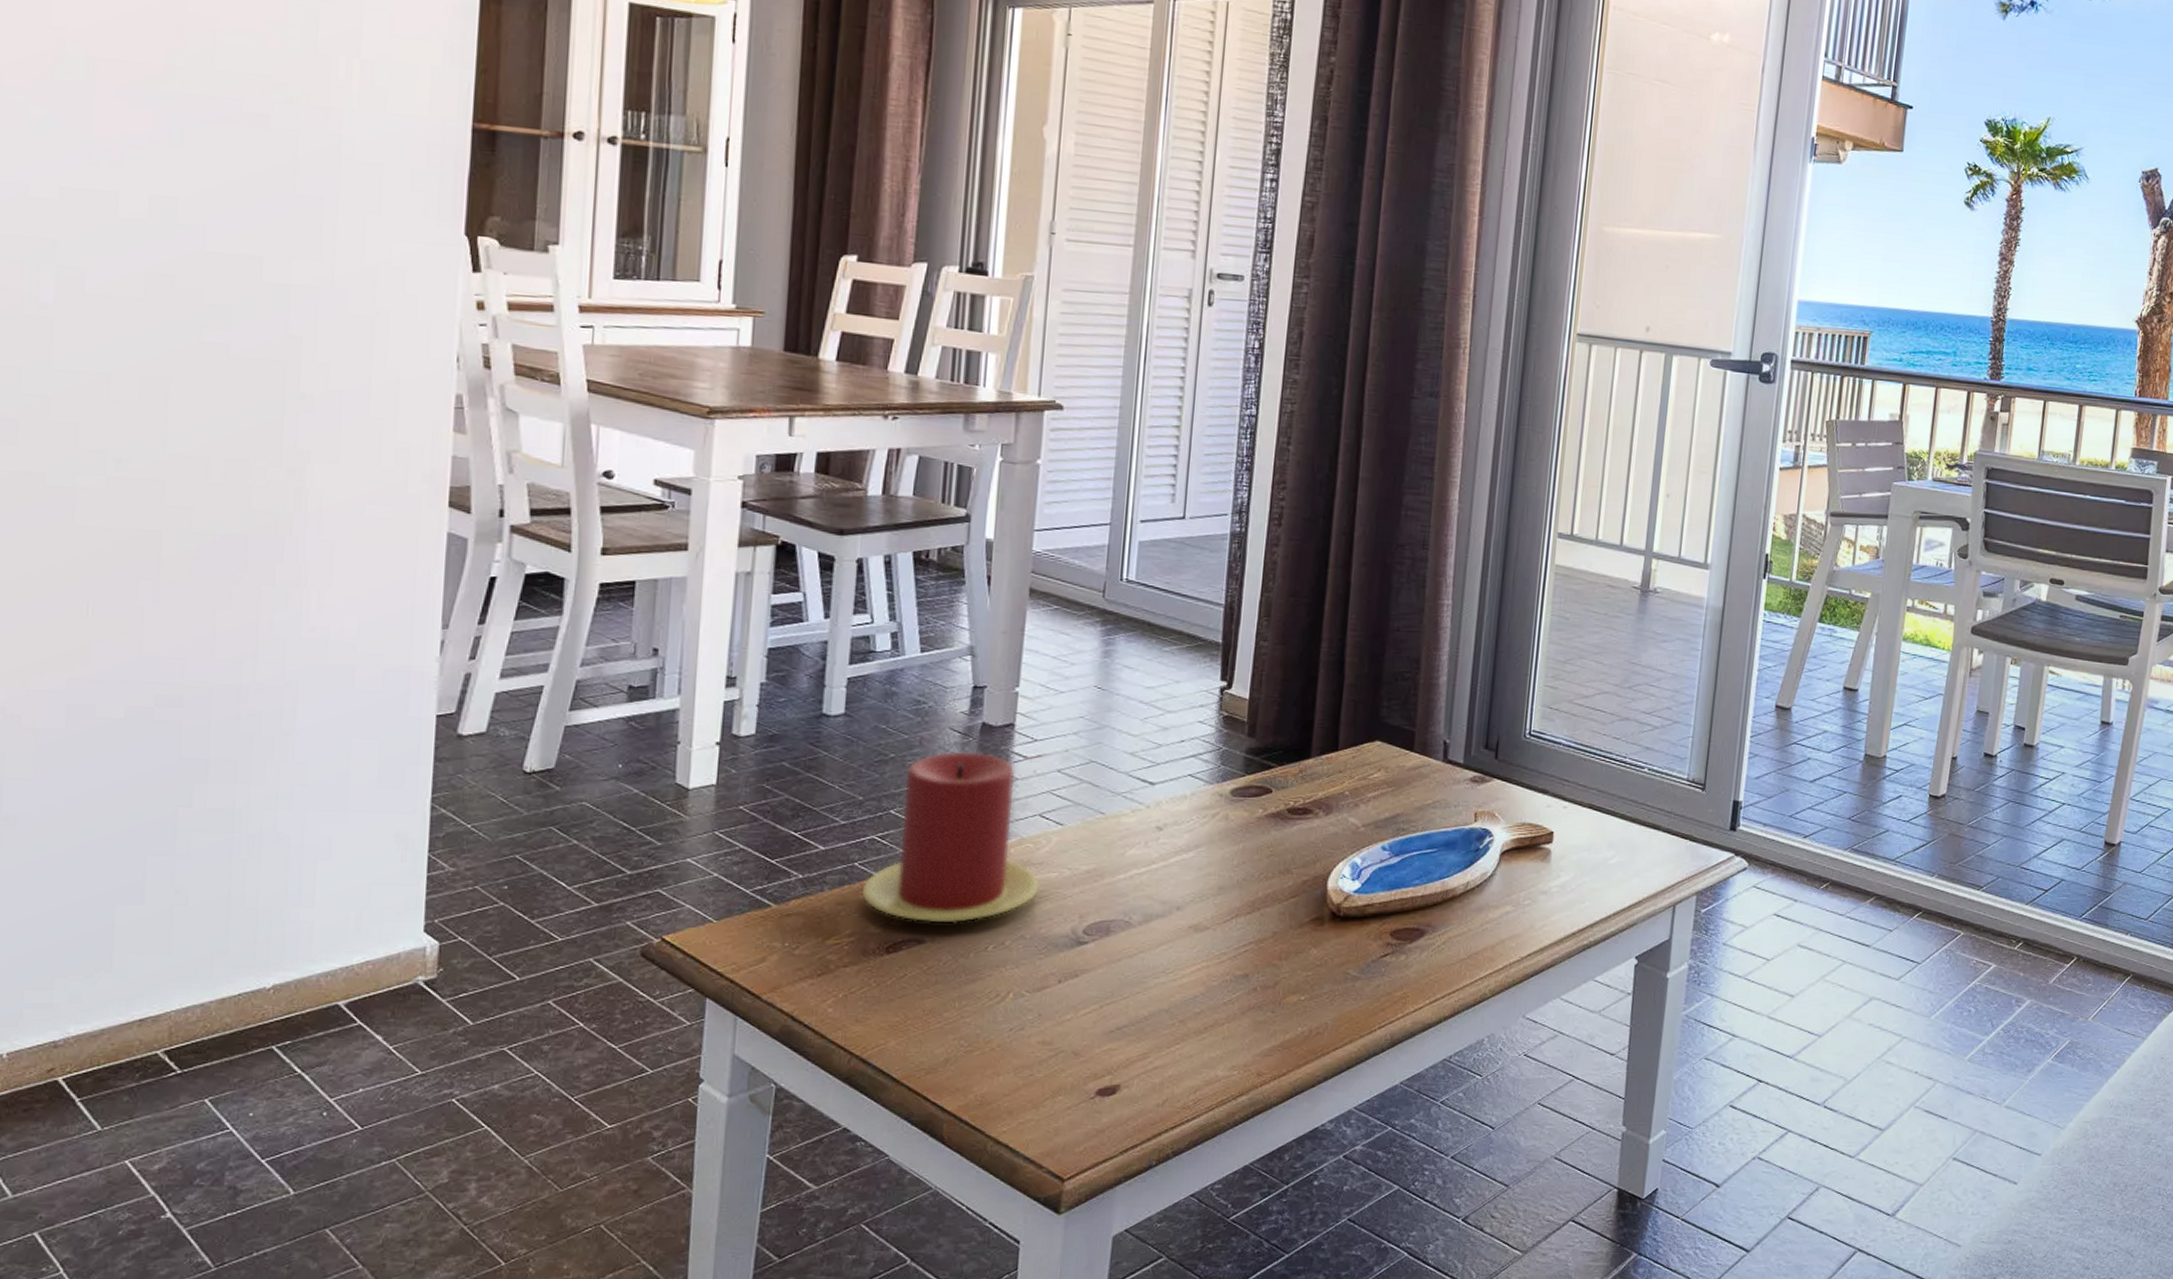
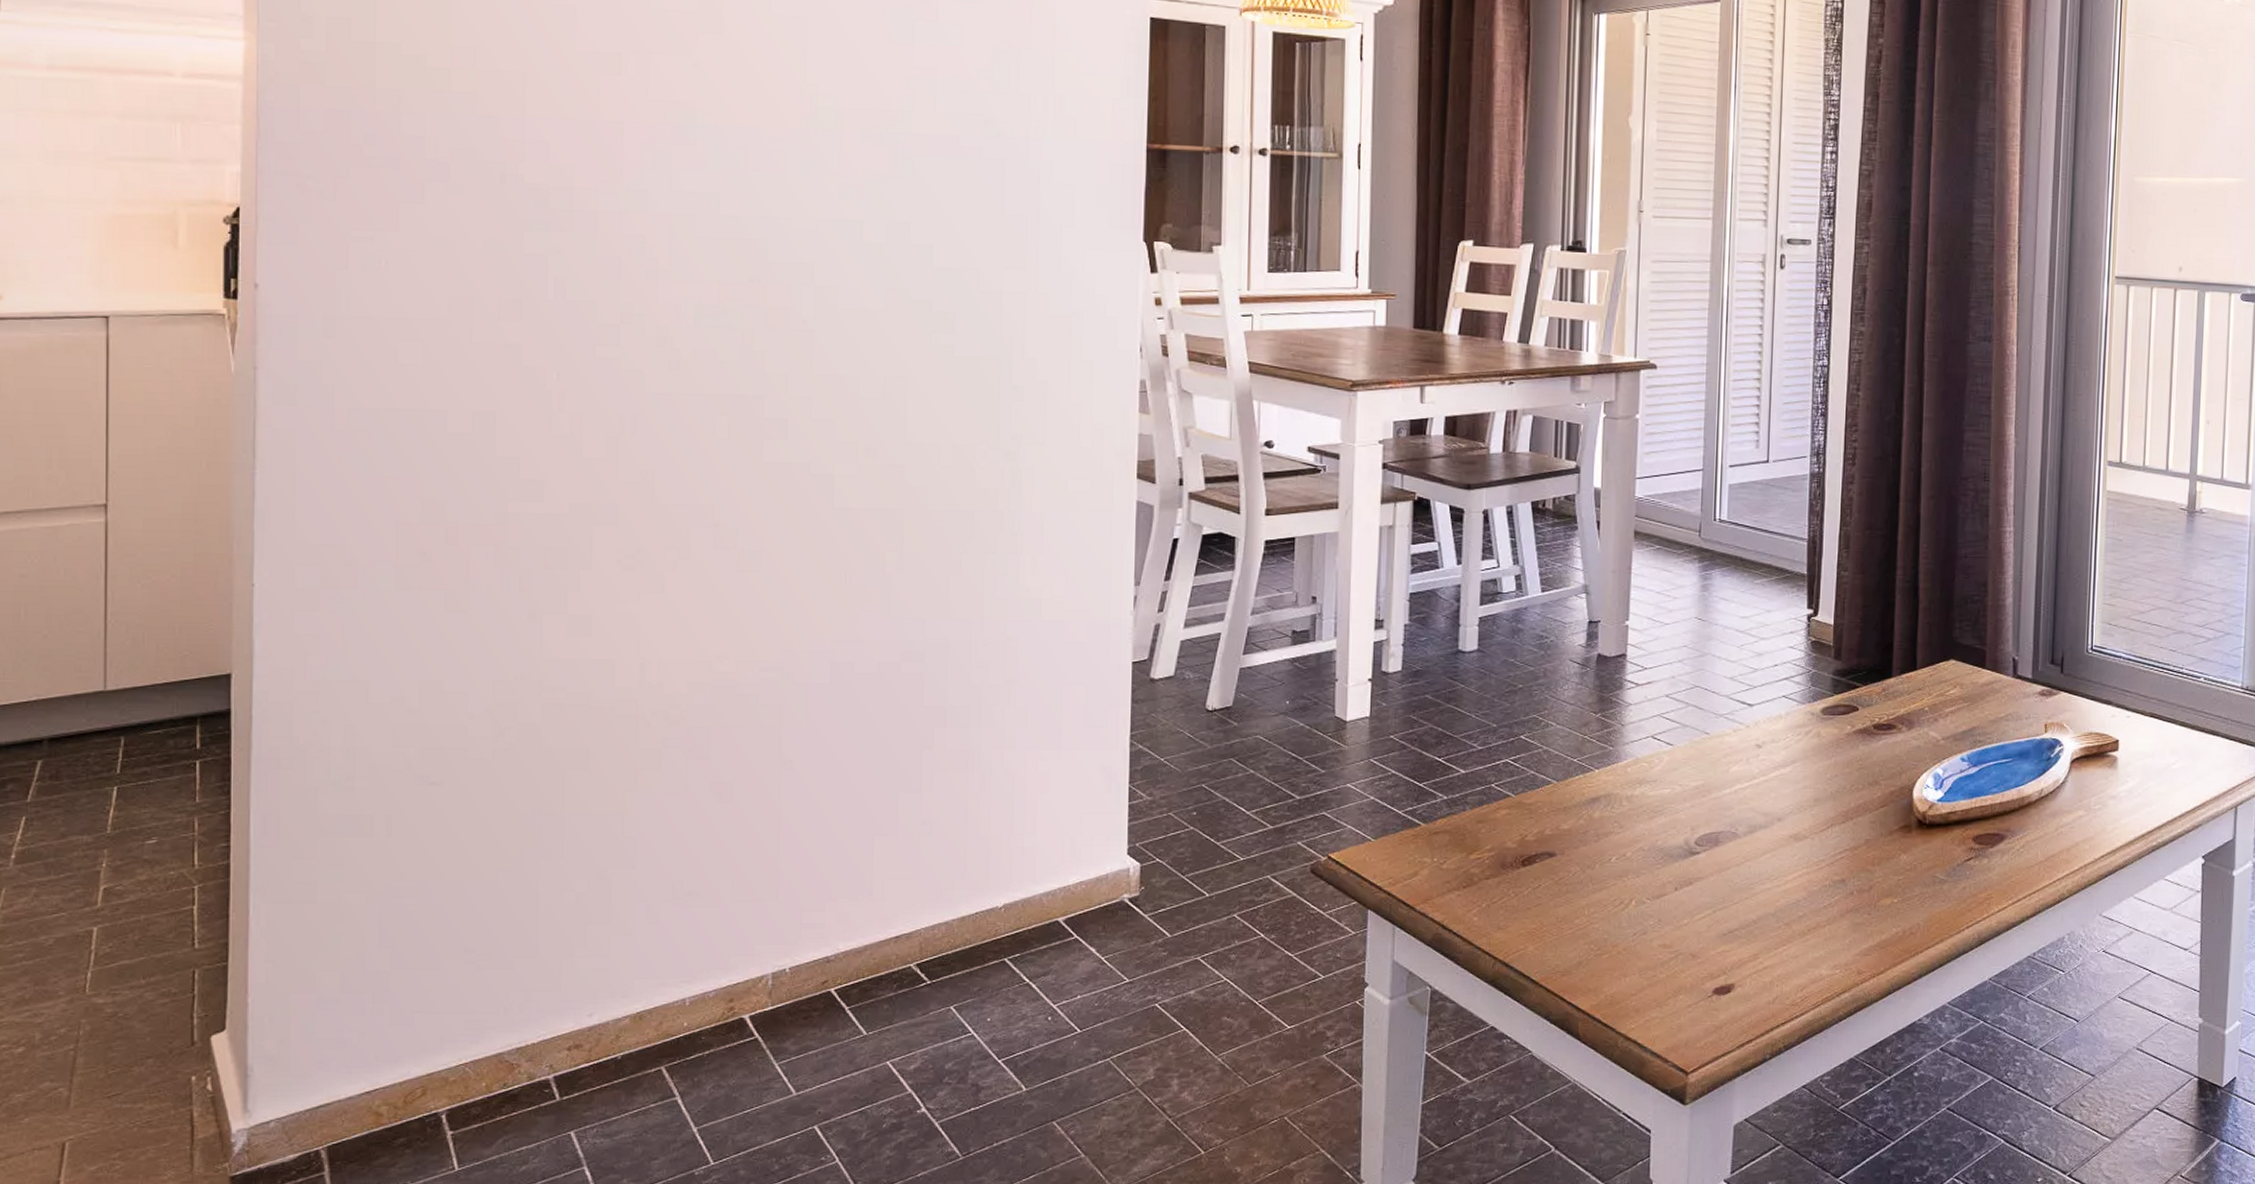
candle: present [862,752,1040,924] -> none [1499,681,1655,838]

